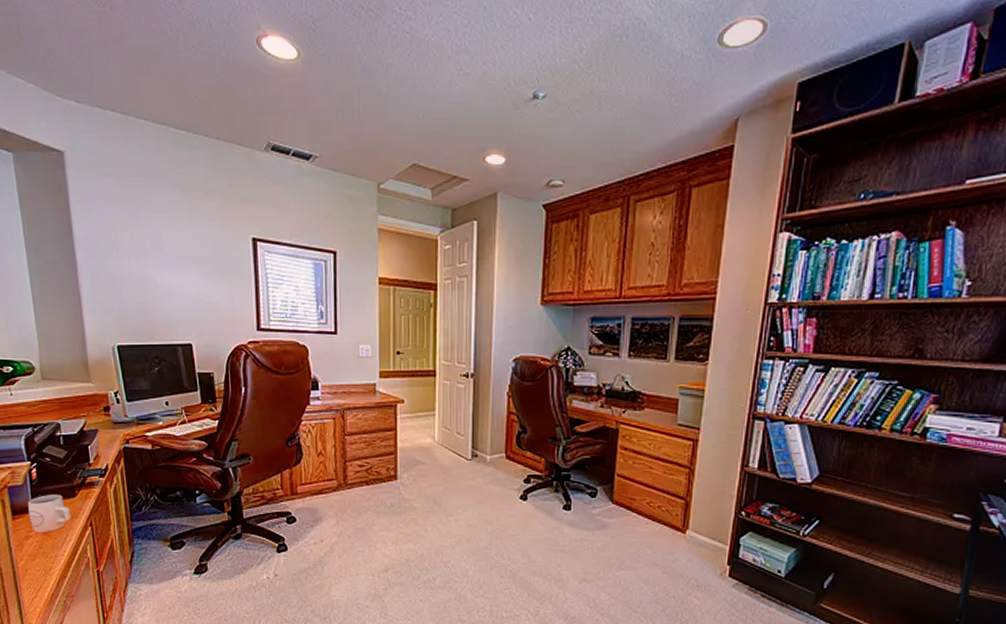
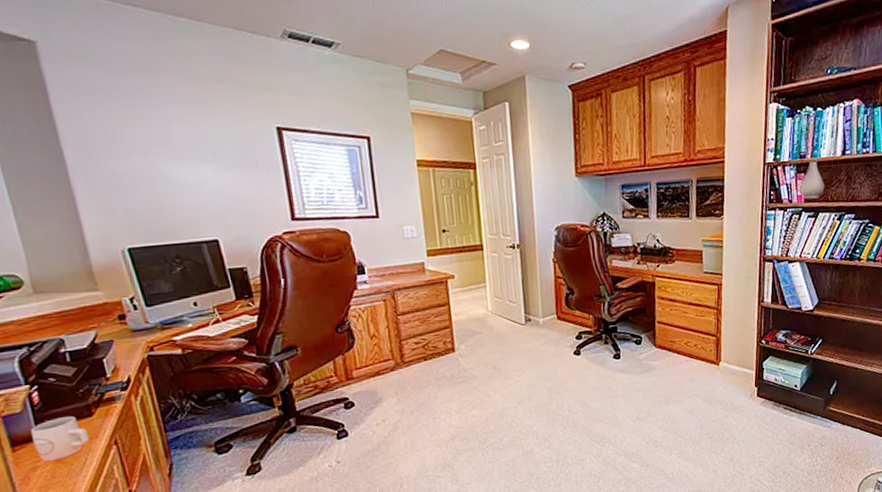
vase: none [808,302,842,349] -> present [799,159,825,199]

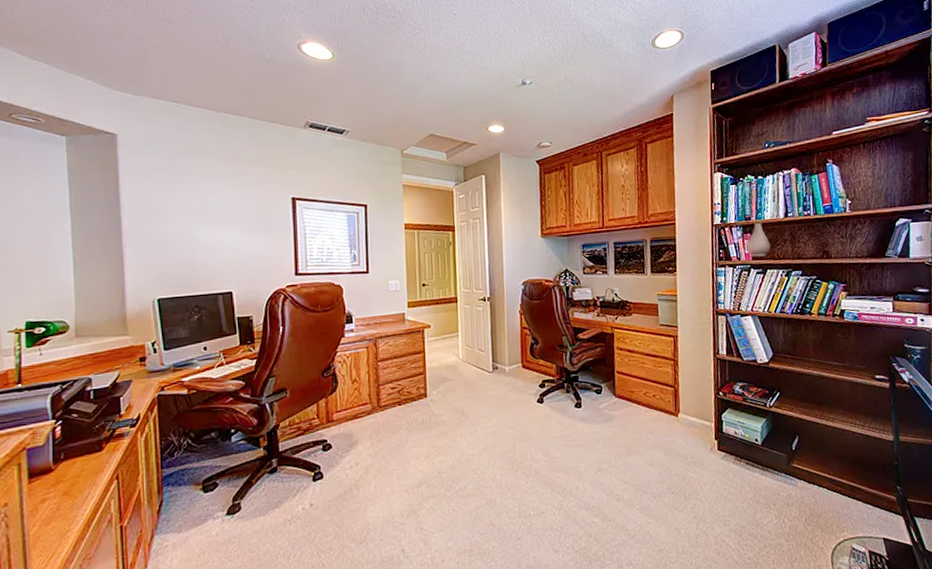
mug: present [30,416,90,463] -> none [48,450,96,495]

